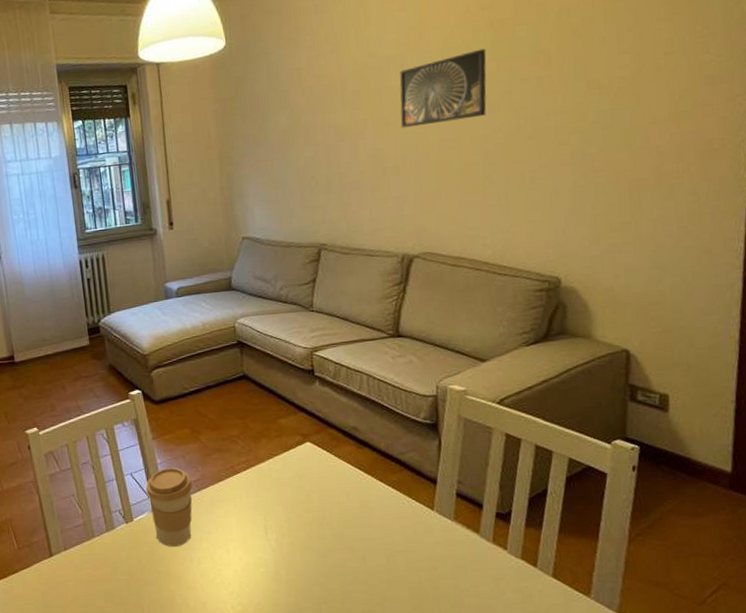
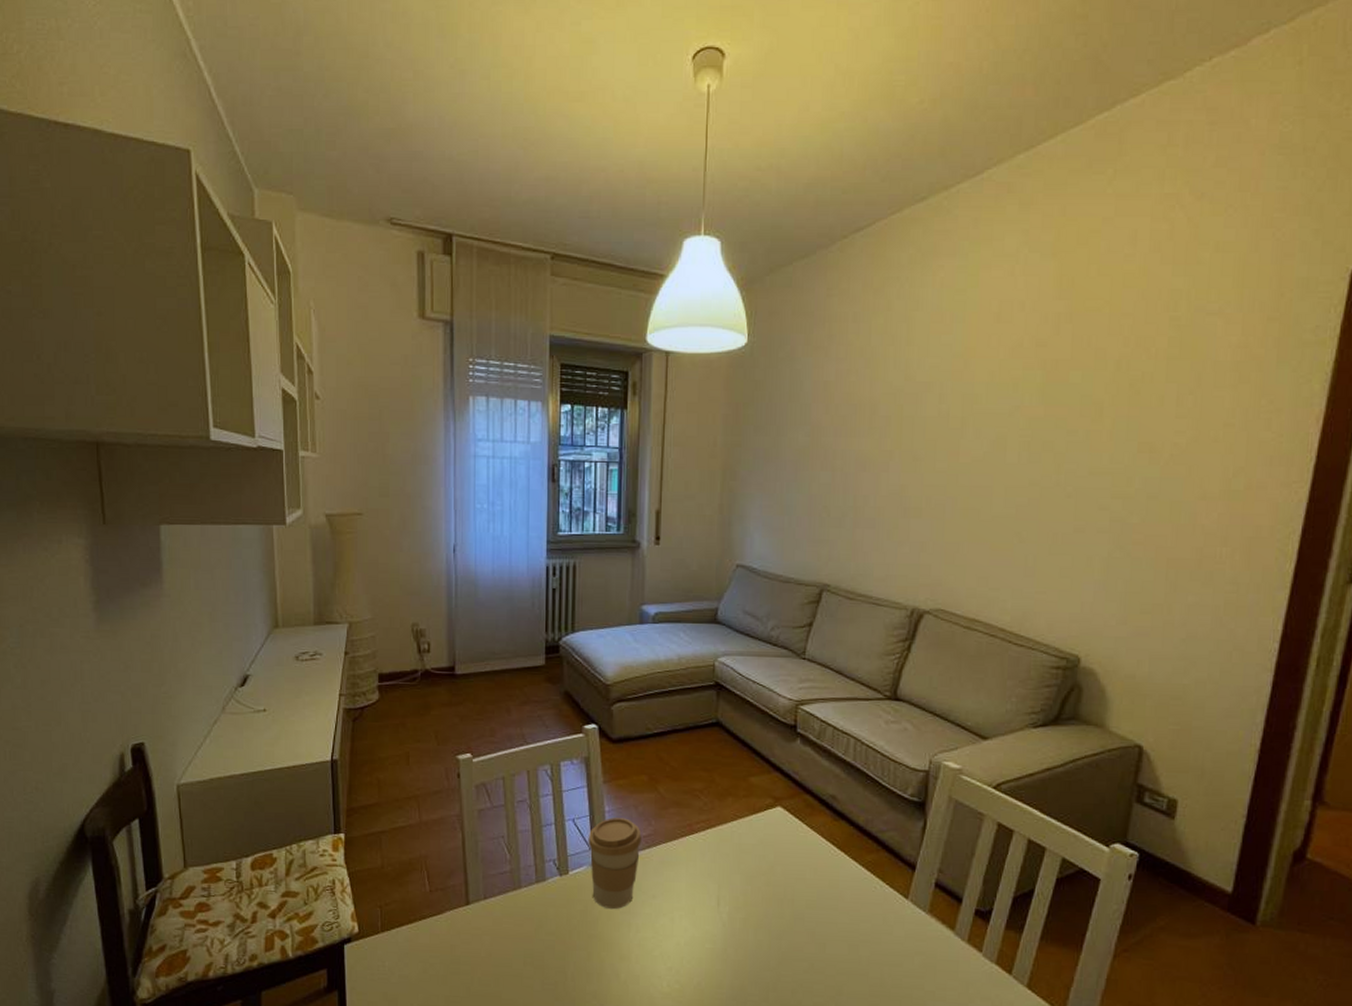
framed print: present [399,48,487,128] -> none [930,389,1035,466]

